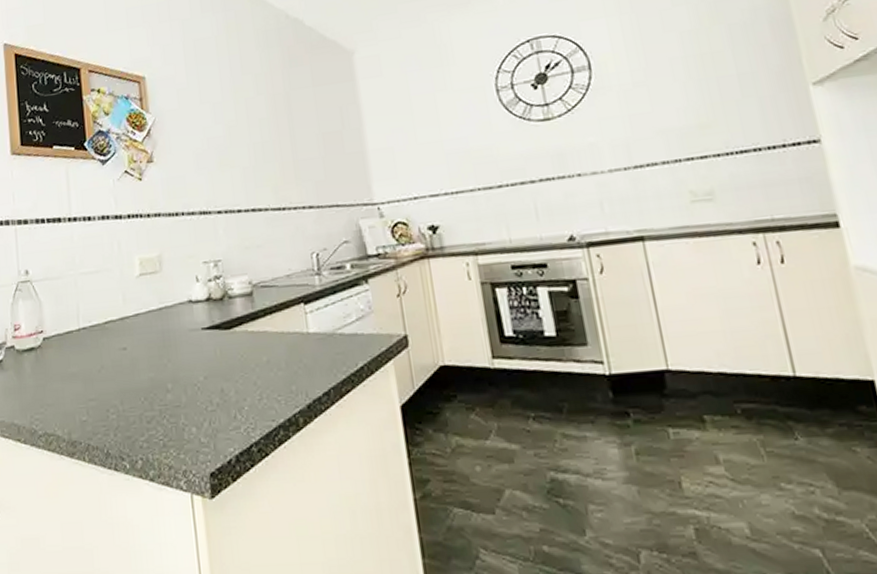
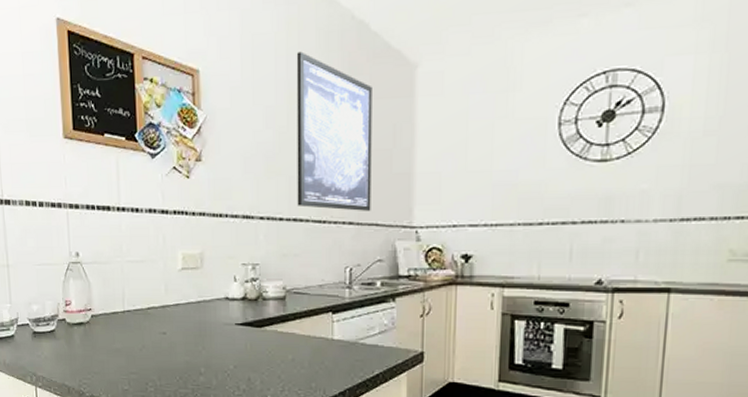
wall art: none [238,50,330,197] -> present [296,51,372,211]

